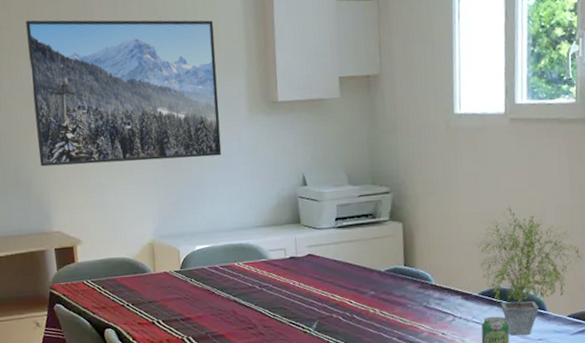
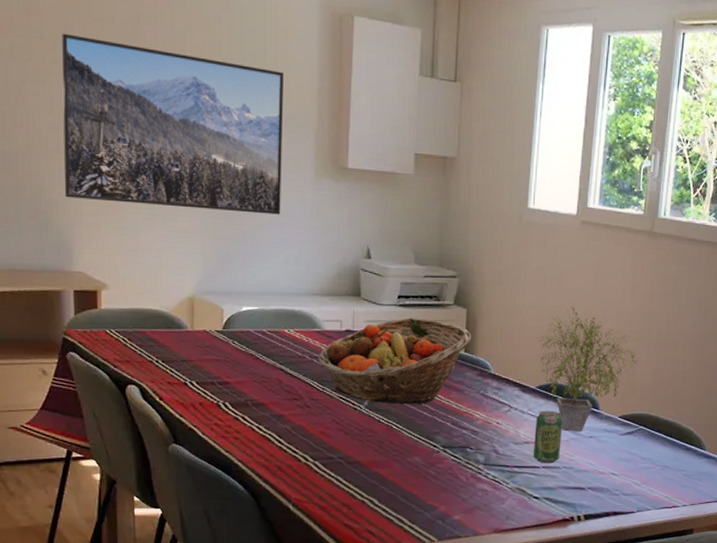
fruit basket: none [266,237,410,325] -> present [318,318,472,405]

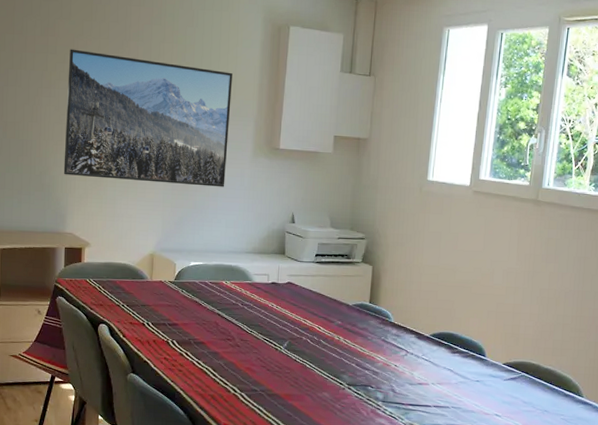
fruit basket: present [318,318,472,405] -> none [248,273,376,348]
beverage can: present [534,410,562,463] -> none [426,356,452,403]
potted plant: present [536,305,639,431] -> none [432,264,522,376]

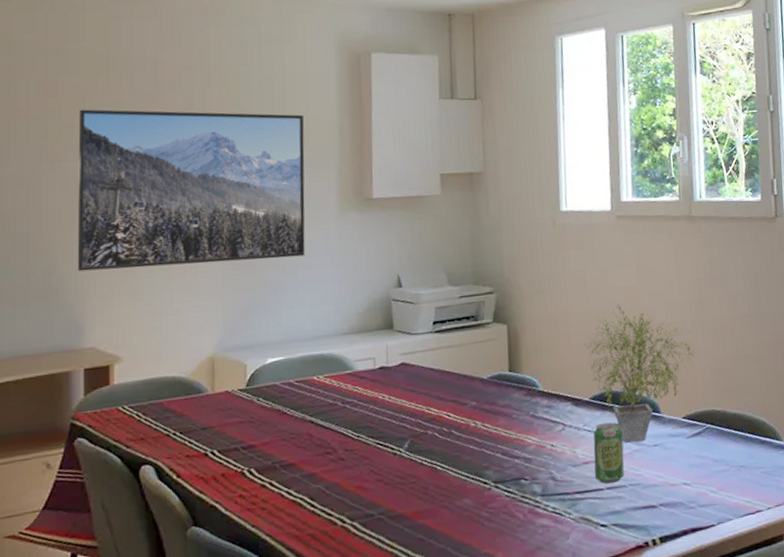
beverage can: none [426,356,452,403] -> present [593,422,624,484]
potted plant: none [432,264,522,376] -> present [584,304,695,443]

